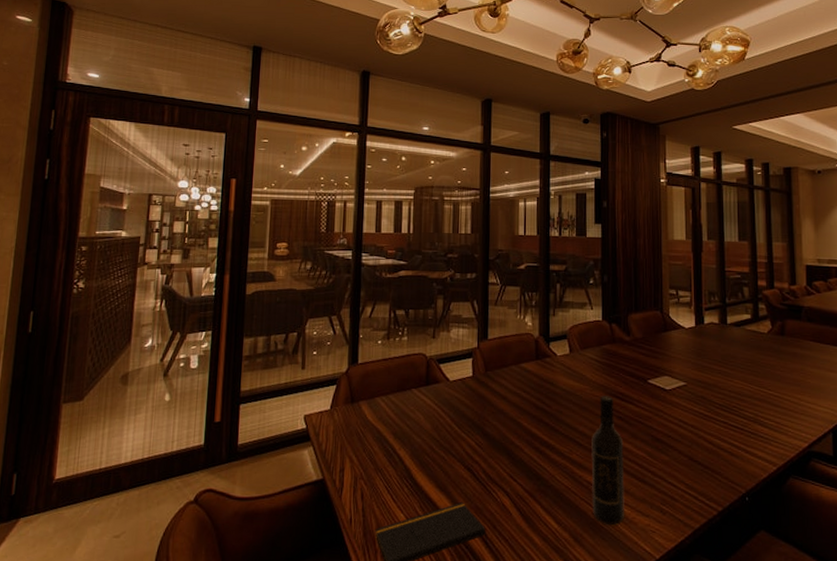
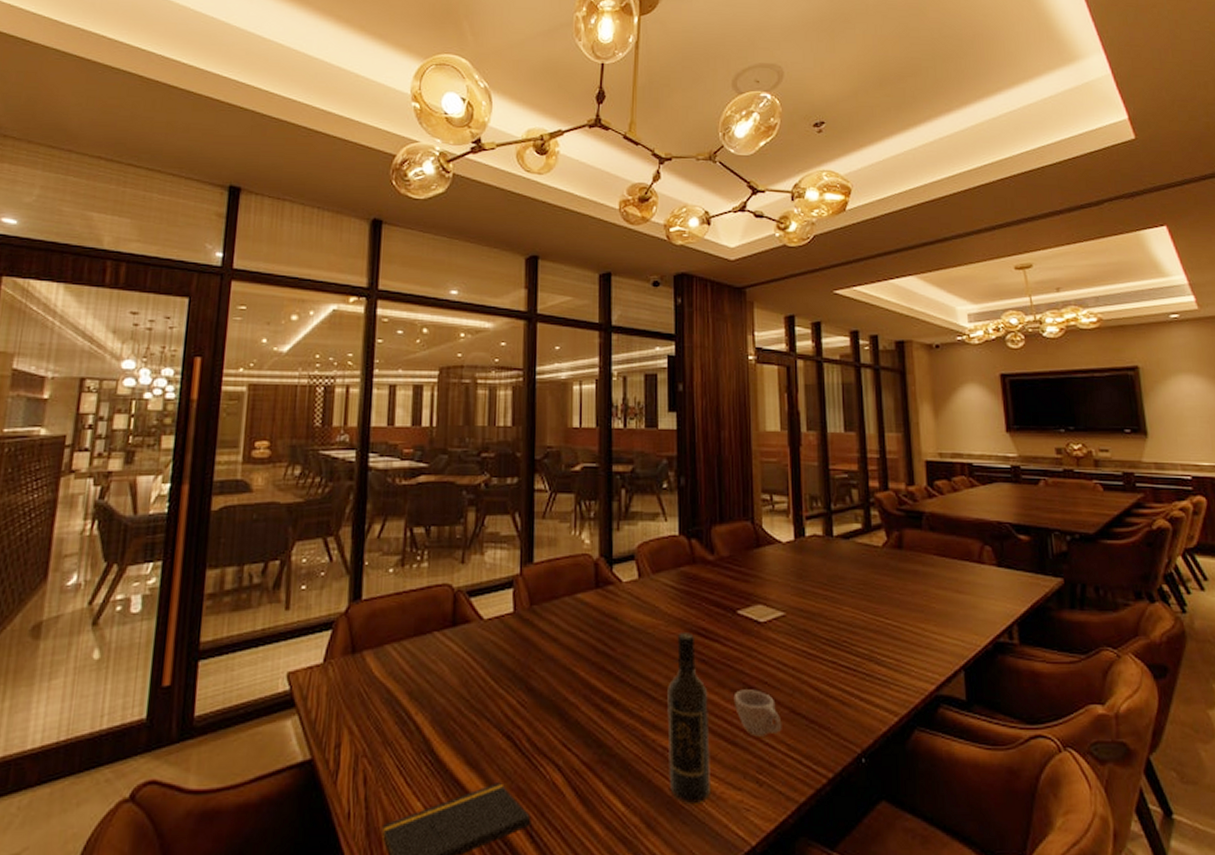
cup: none [644,441,682,477] -> present [733,689,782,737]

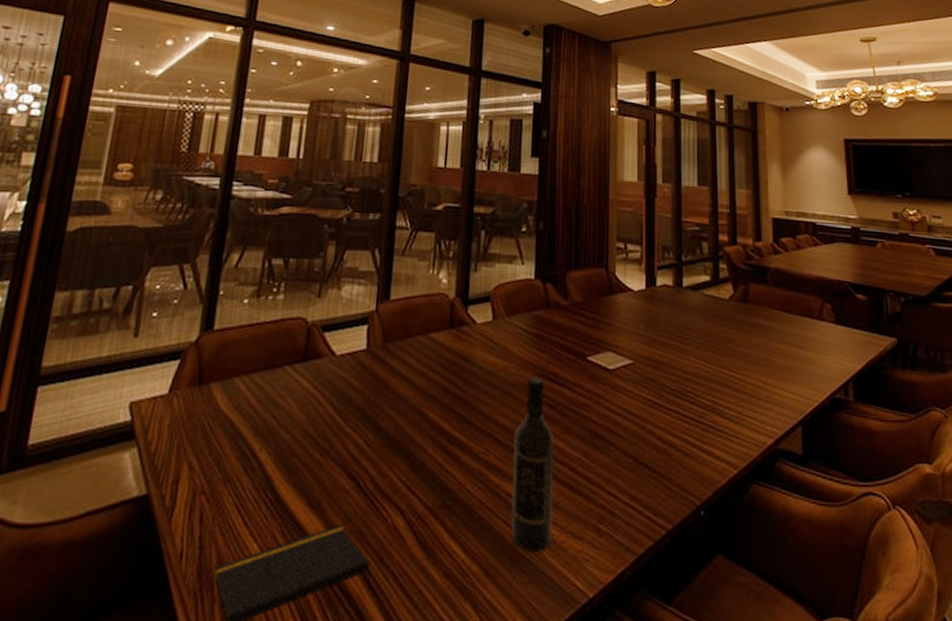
cup: present [733,689,782,737] -> none [579,436,625,486]

